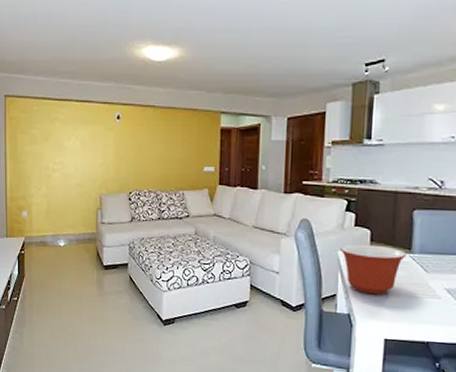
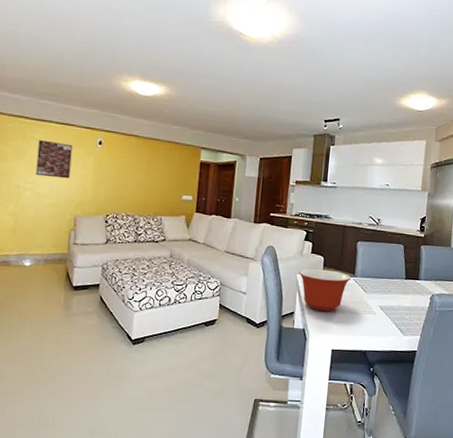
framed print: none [62,119,93,158] -> present [36,139,73,179]

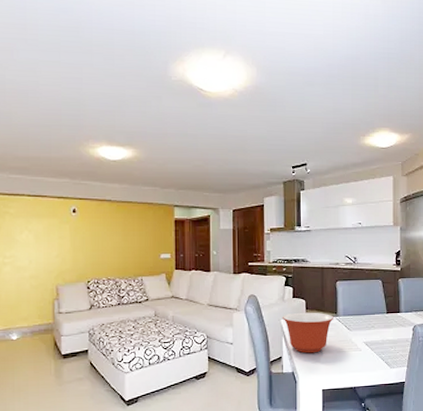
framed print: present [36,139,73,179] -> none [13,214,48,250]

